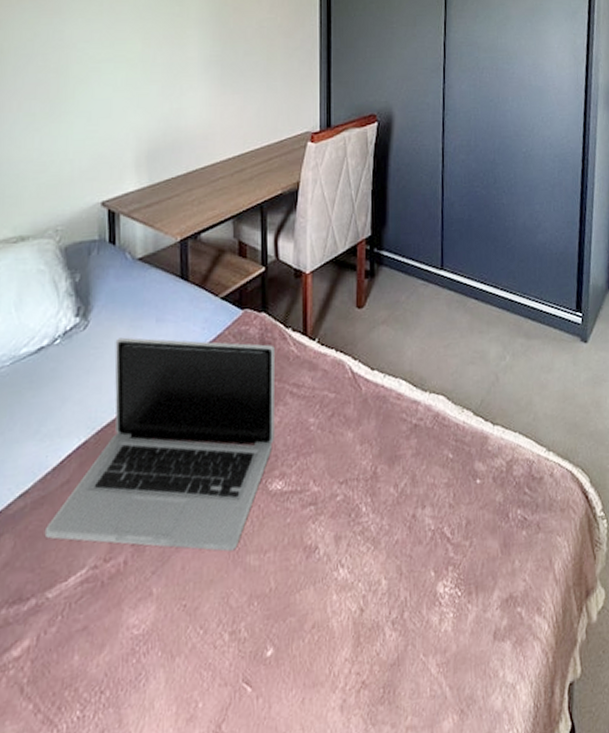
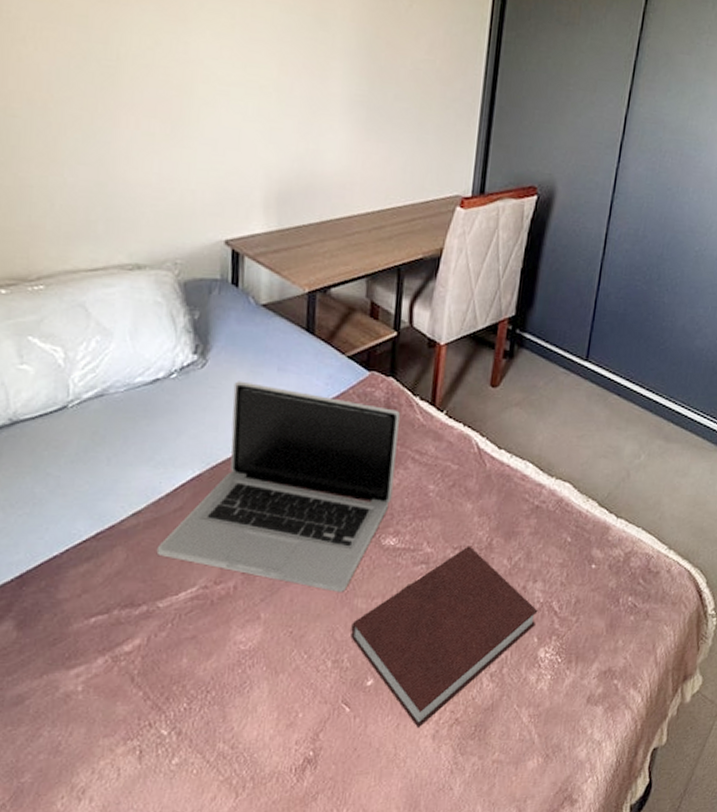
notebook: none [246,478,431,701] -> present [350,546,538,729]

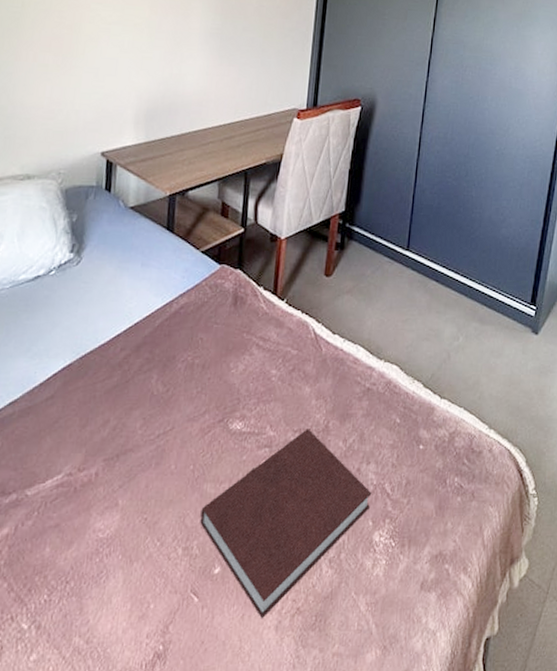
laptop: present [156,381,400,592] -> none [28,276,246,477]

